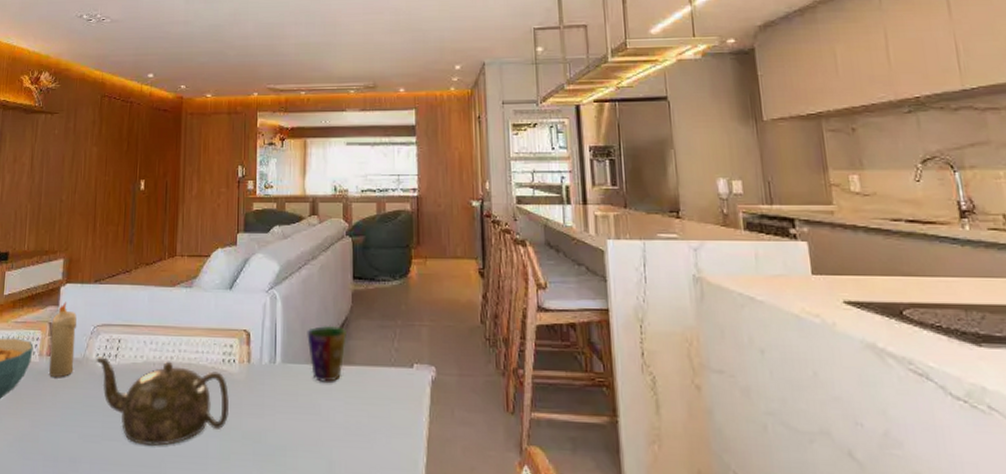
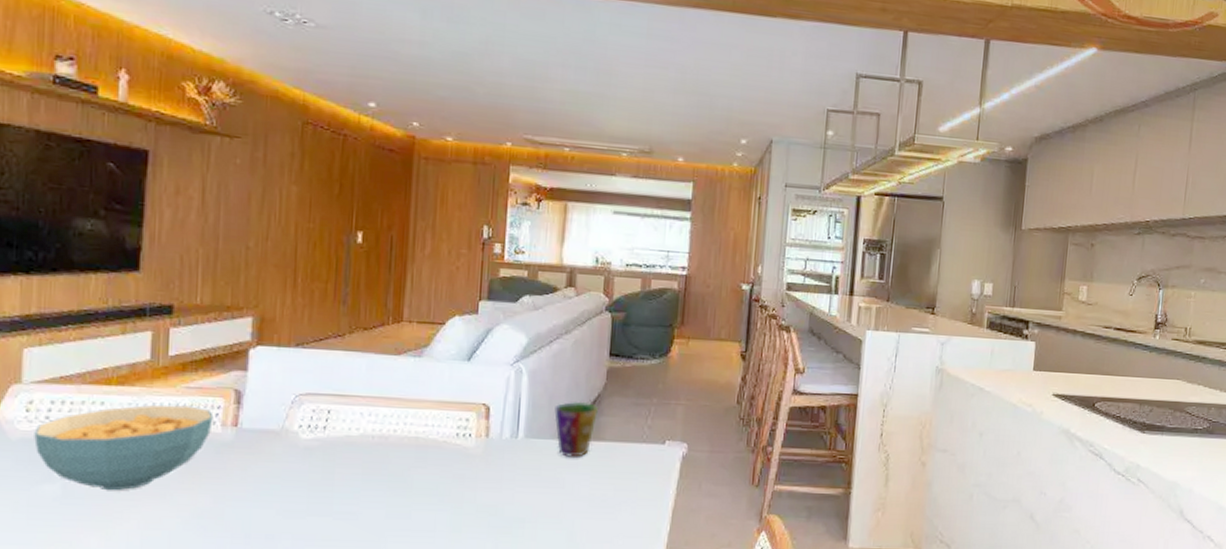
candle: present [49,302,77,377] -> none [236,366,273,450]
teapot: present [96,357,229,446] -> none [298,428,463,520]

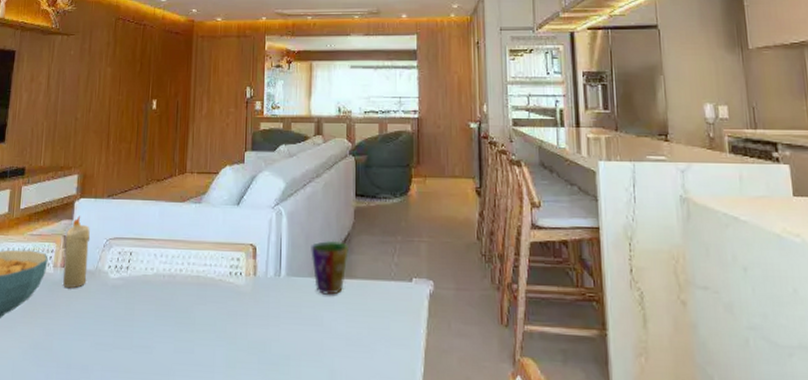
candle: none [236,366,273,450] -> present [63,216,91,288]

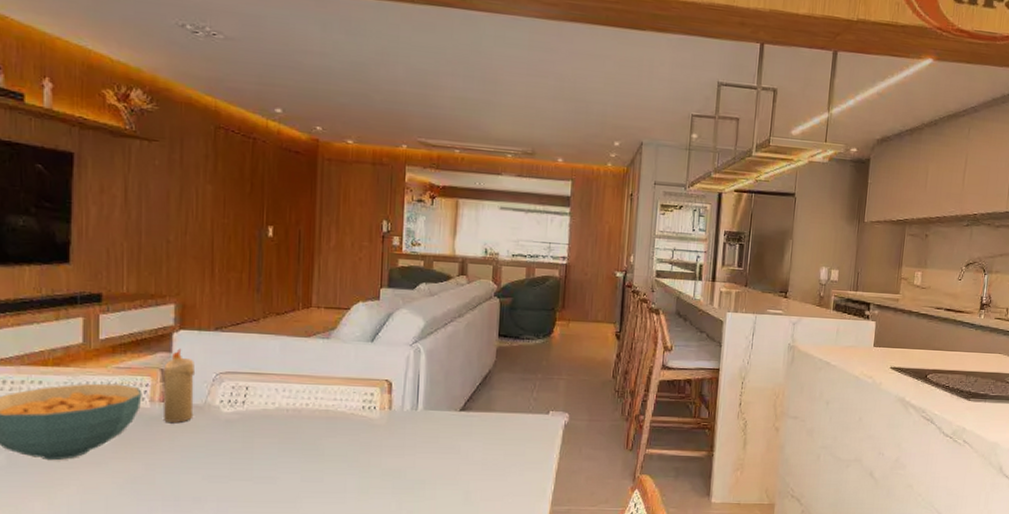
cup: present [311,240,349,295] -> none [450,377,489,426]

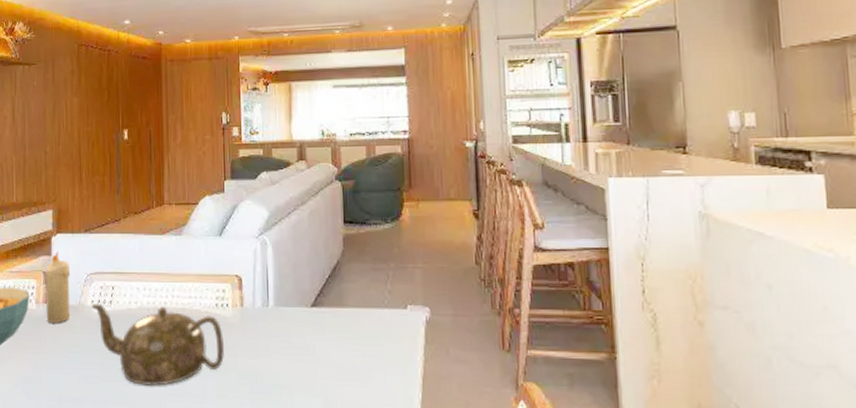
teapot: none [220,403,369,484] -> present [91,303,224,386]

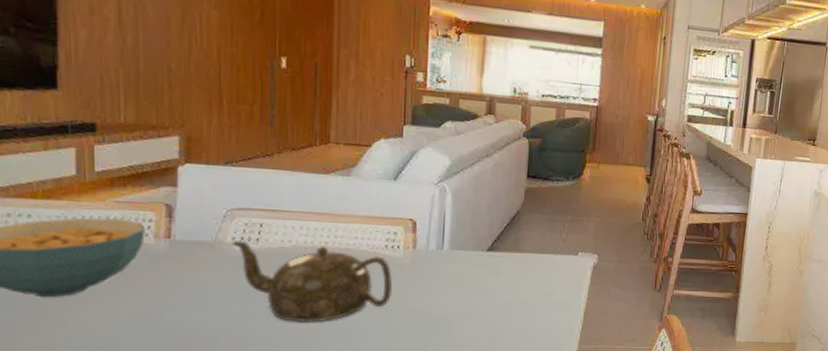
candle: present [45,251,71,323] -> none [168,183,204,260]

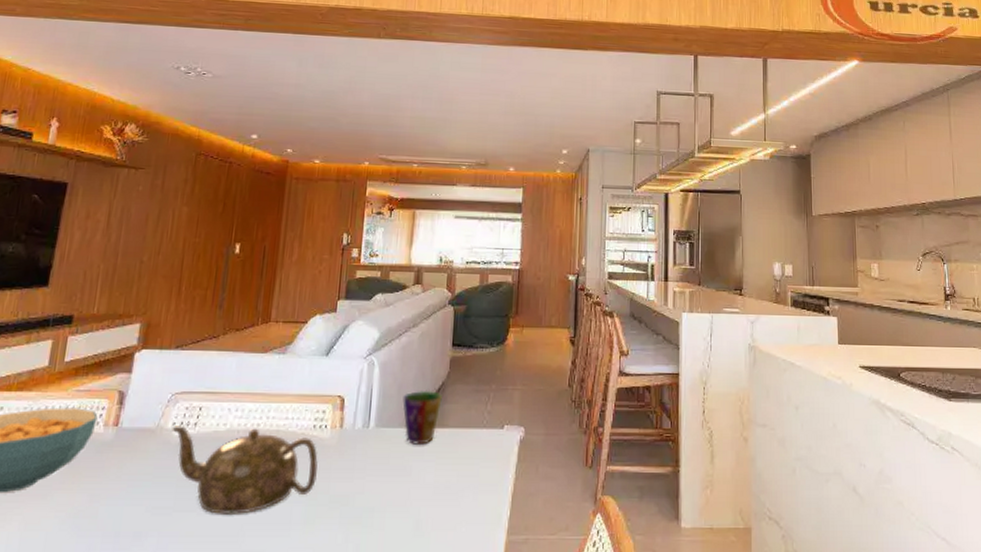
cup: none [477,217,517,267] -> present [402,390,442,445]

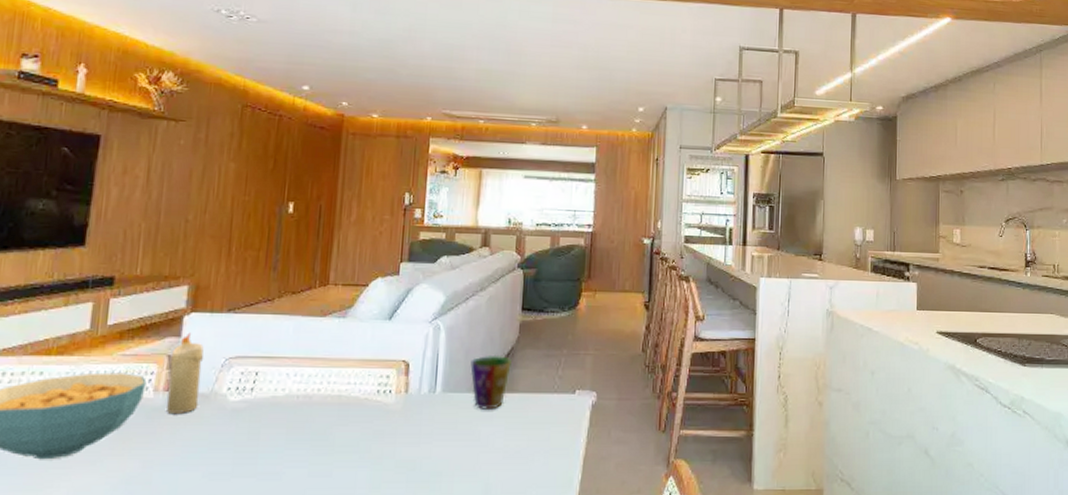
candle: none [115,369,152,448] -> present [167,332,204,413]
teapot: present [172,426,318,514] -> none [227,391,383,479]

